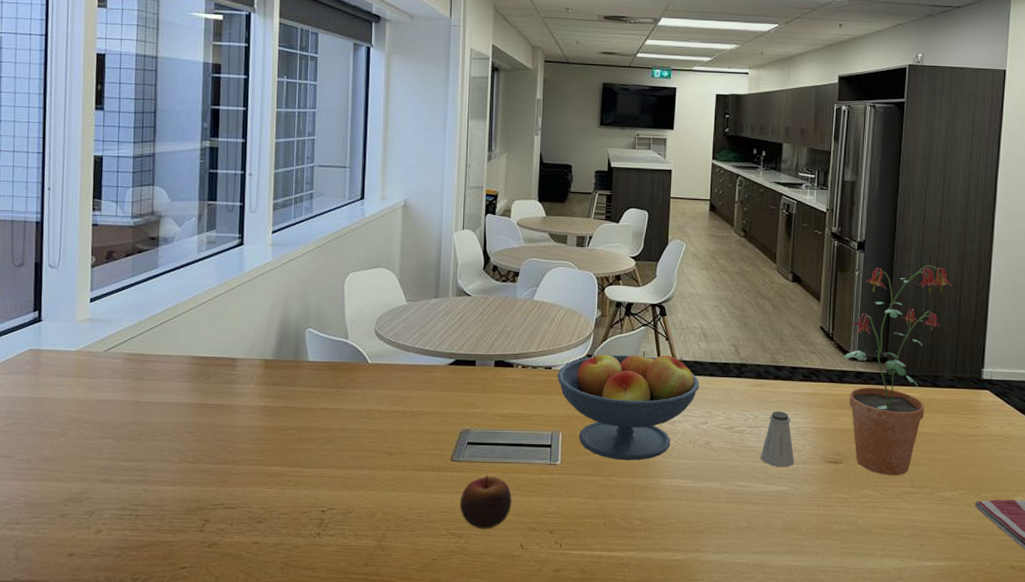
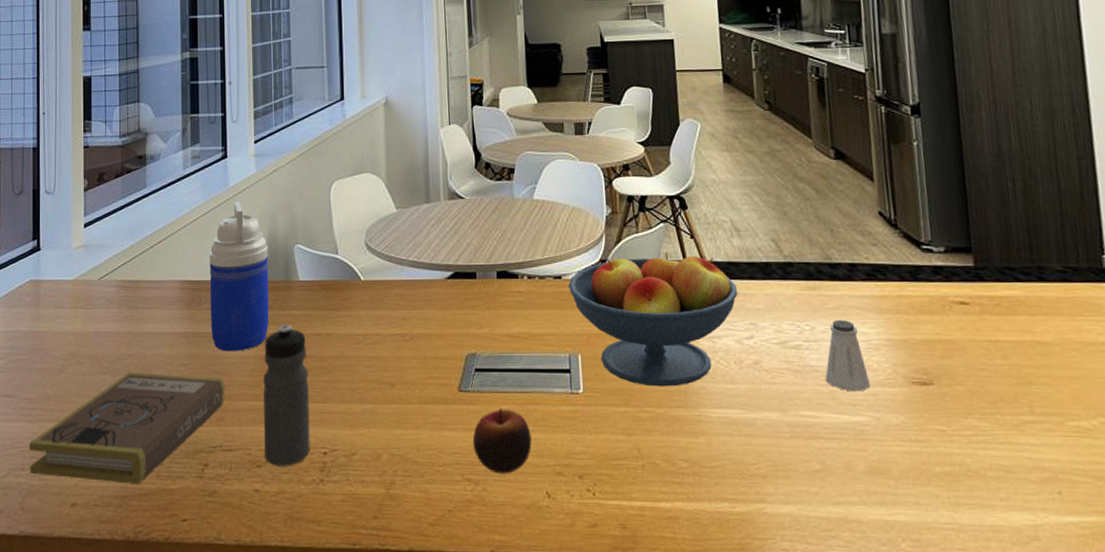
book: none [25,437,230,537] -> present [29,372,225,484]
thermos: none [218,285,280,422] -> present [209,200,269,352]
water bottle: none [265,399,312,522] -> present [263,324,310,466]
potted plant: present [843,265,953,475] -> none [913,127,1044,399]

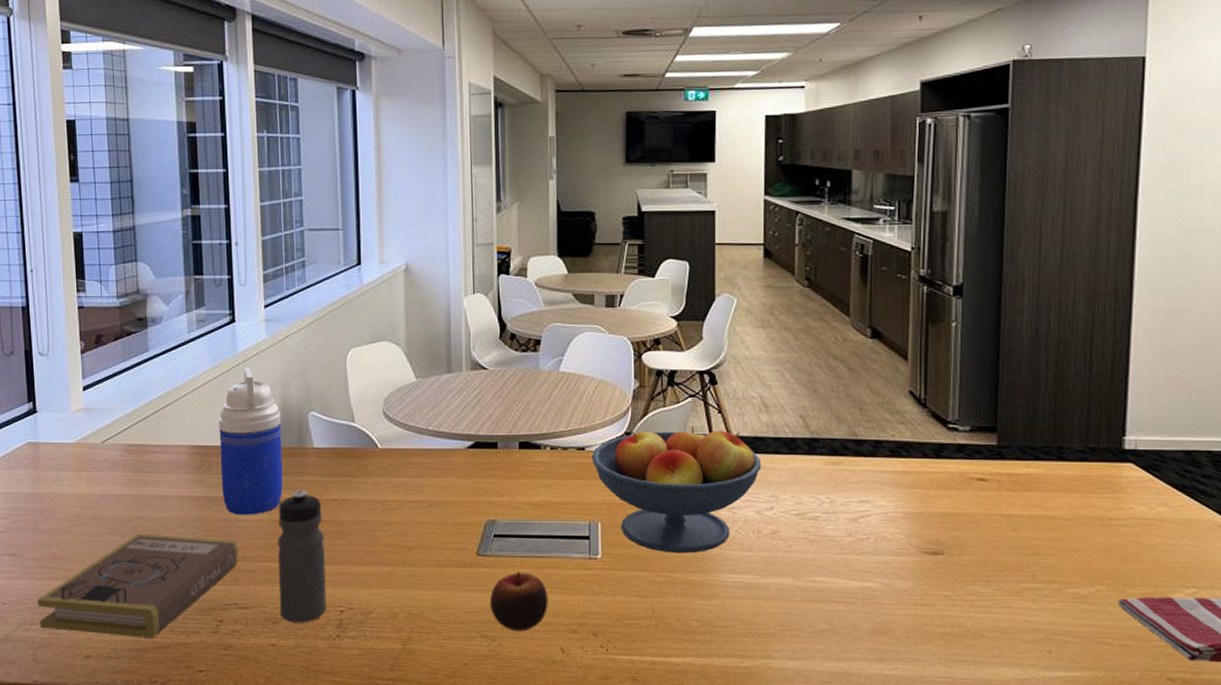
saltshaker: present [825,319,871,392] -> none [840,493,883,560]

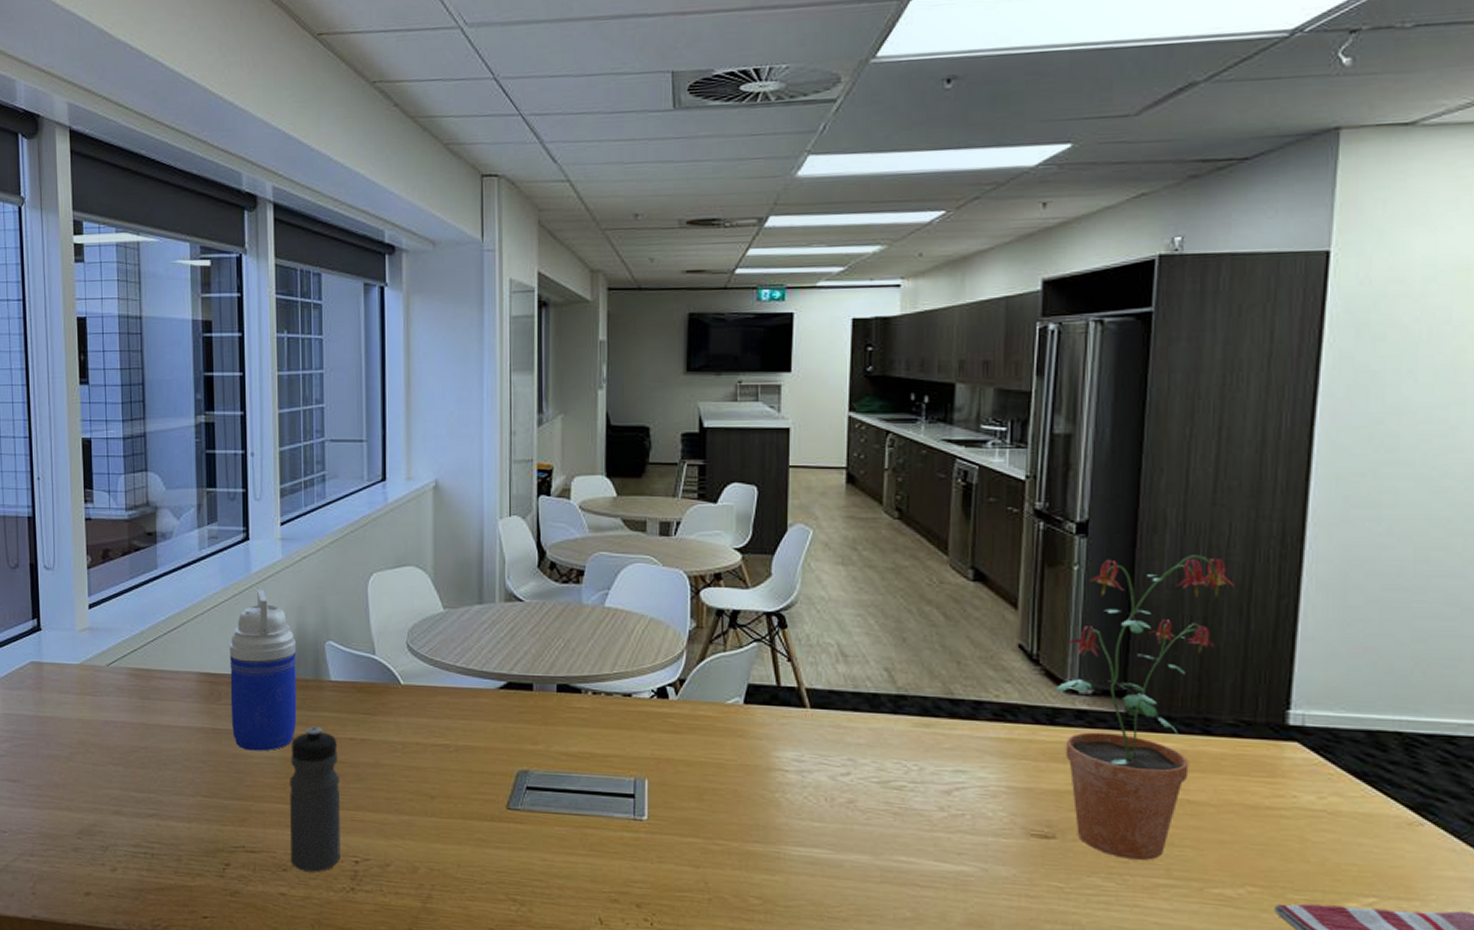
book: present [38,534,239,638] -> none [38,765,248,879]
apple: present [489,572,548,632] -> none [520,830,586,897]
fruit bowl: present [592,426,762,554] -> none [639,674,838,821]
potted plant: none [940,310,1081,568] -> present [1055,555,1236,860]

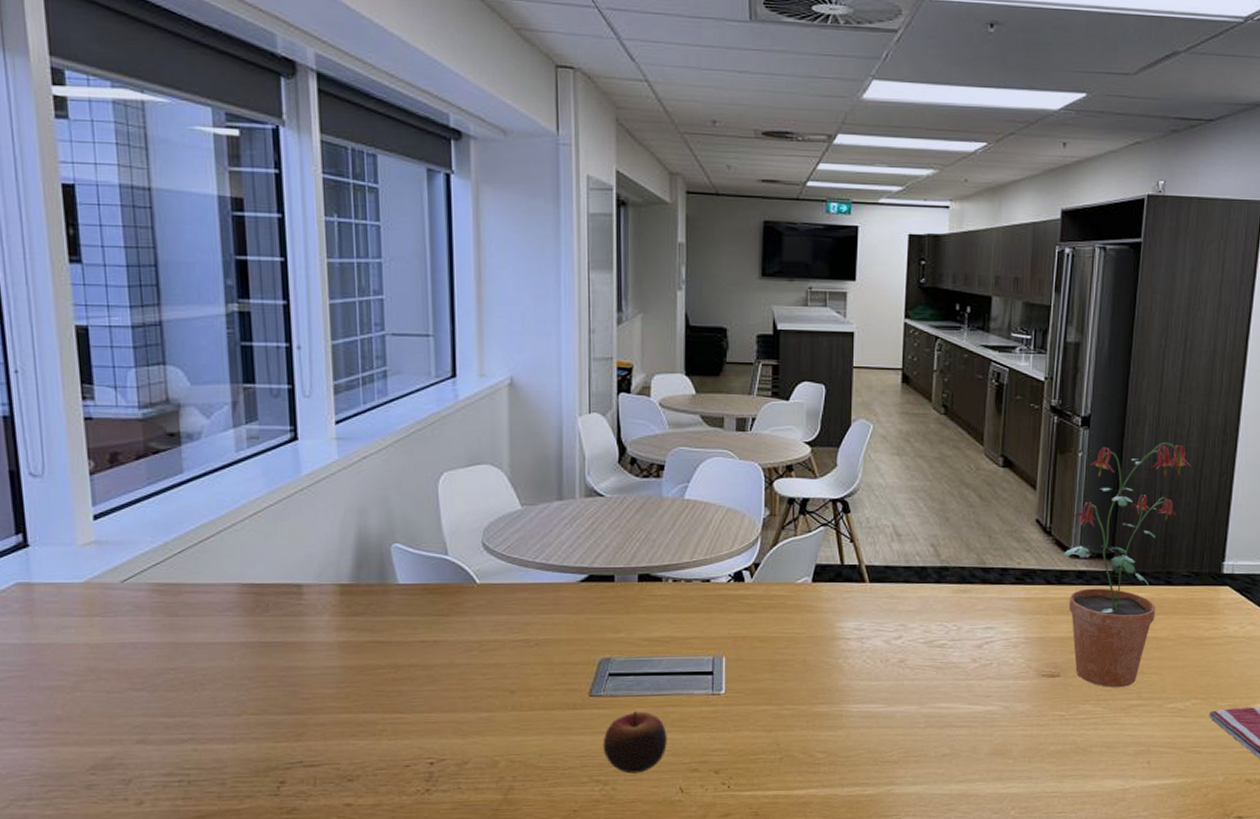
thermos: present [229,588,297,751] -> none [277,491,360,662]
water bottle: present [290,726,341,872] -> none [354,631,414,779]
apple: none [520,830,586,897] -> present [602,711,667,774]

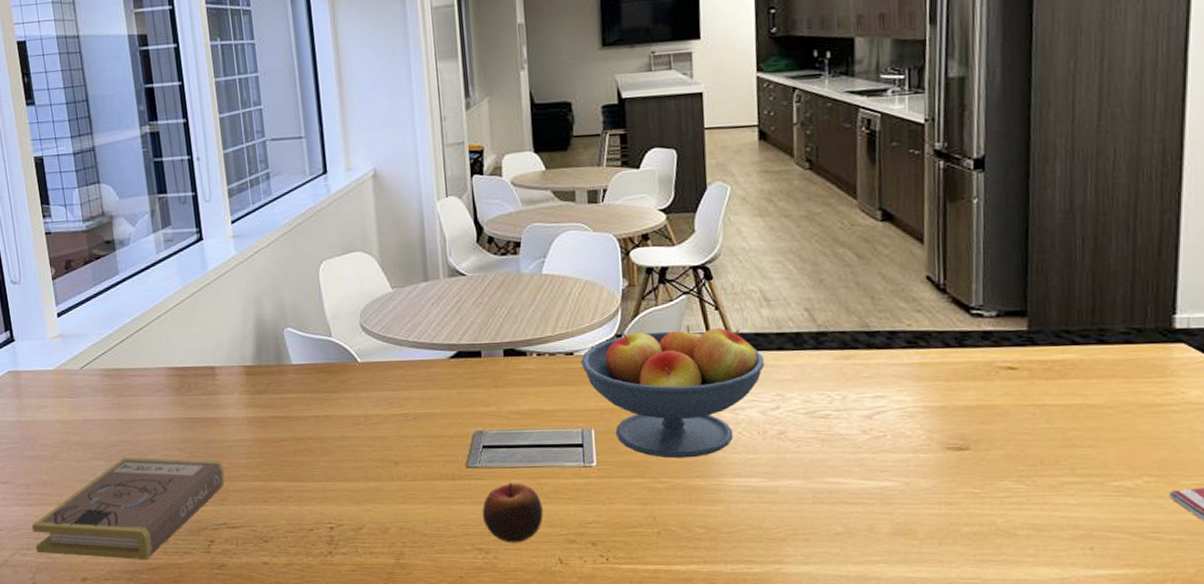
book: none [36,687,305,807] -> present [32,457,225,560]
fruit bowl: none [717,555,892,686] -> present [581,324,765,459]
potted plant: present [1063,442,1192,687] -> none [962,180,1122,462]

